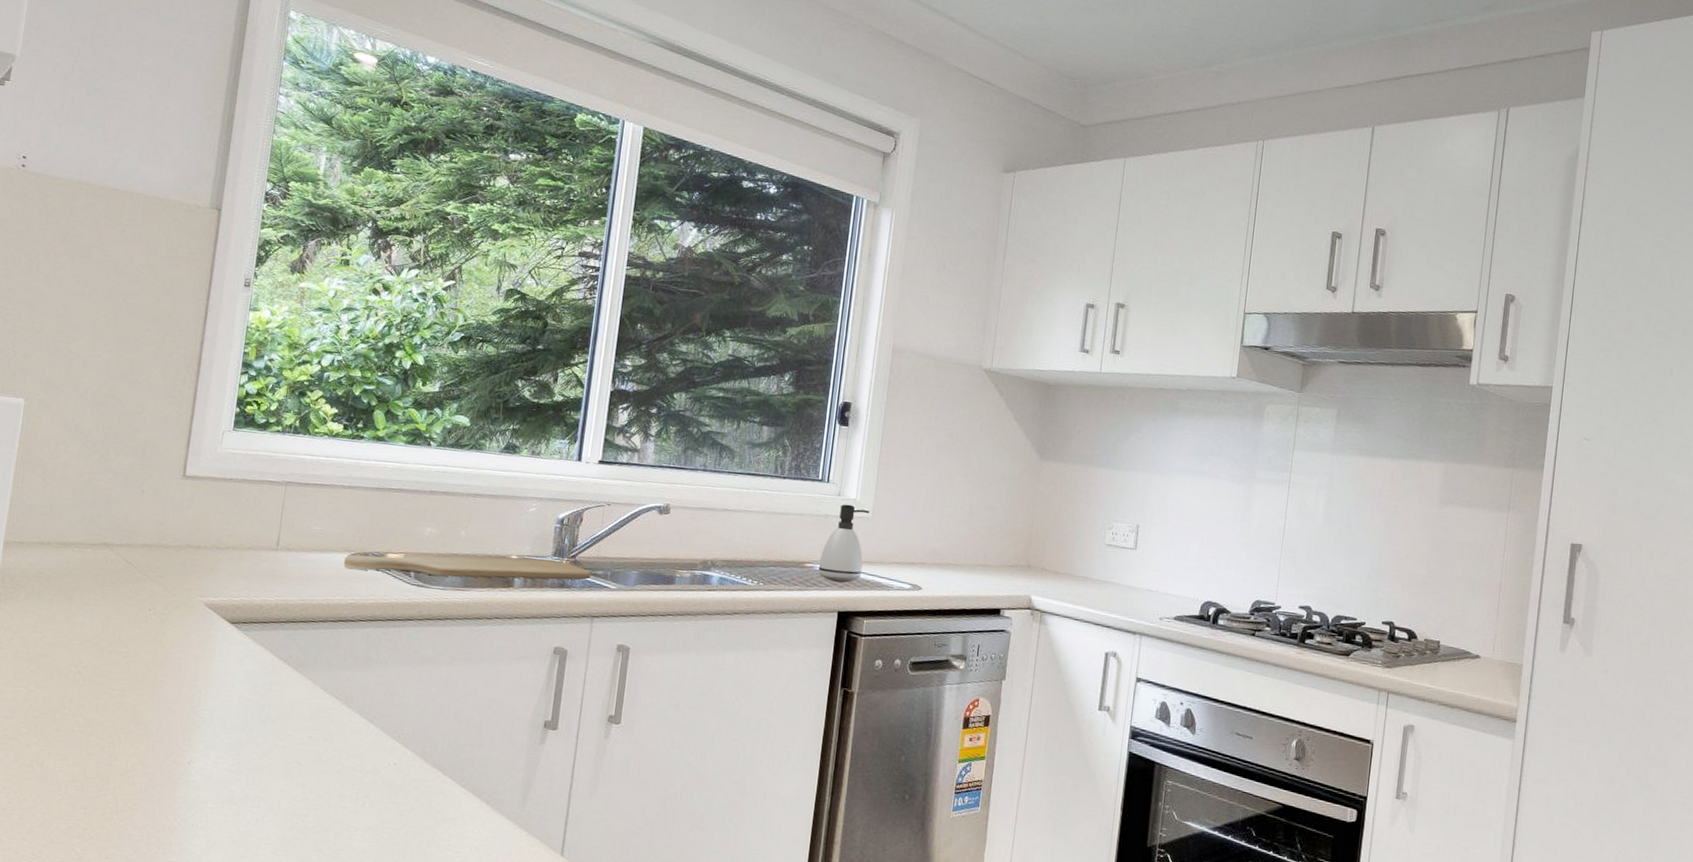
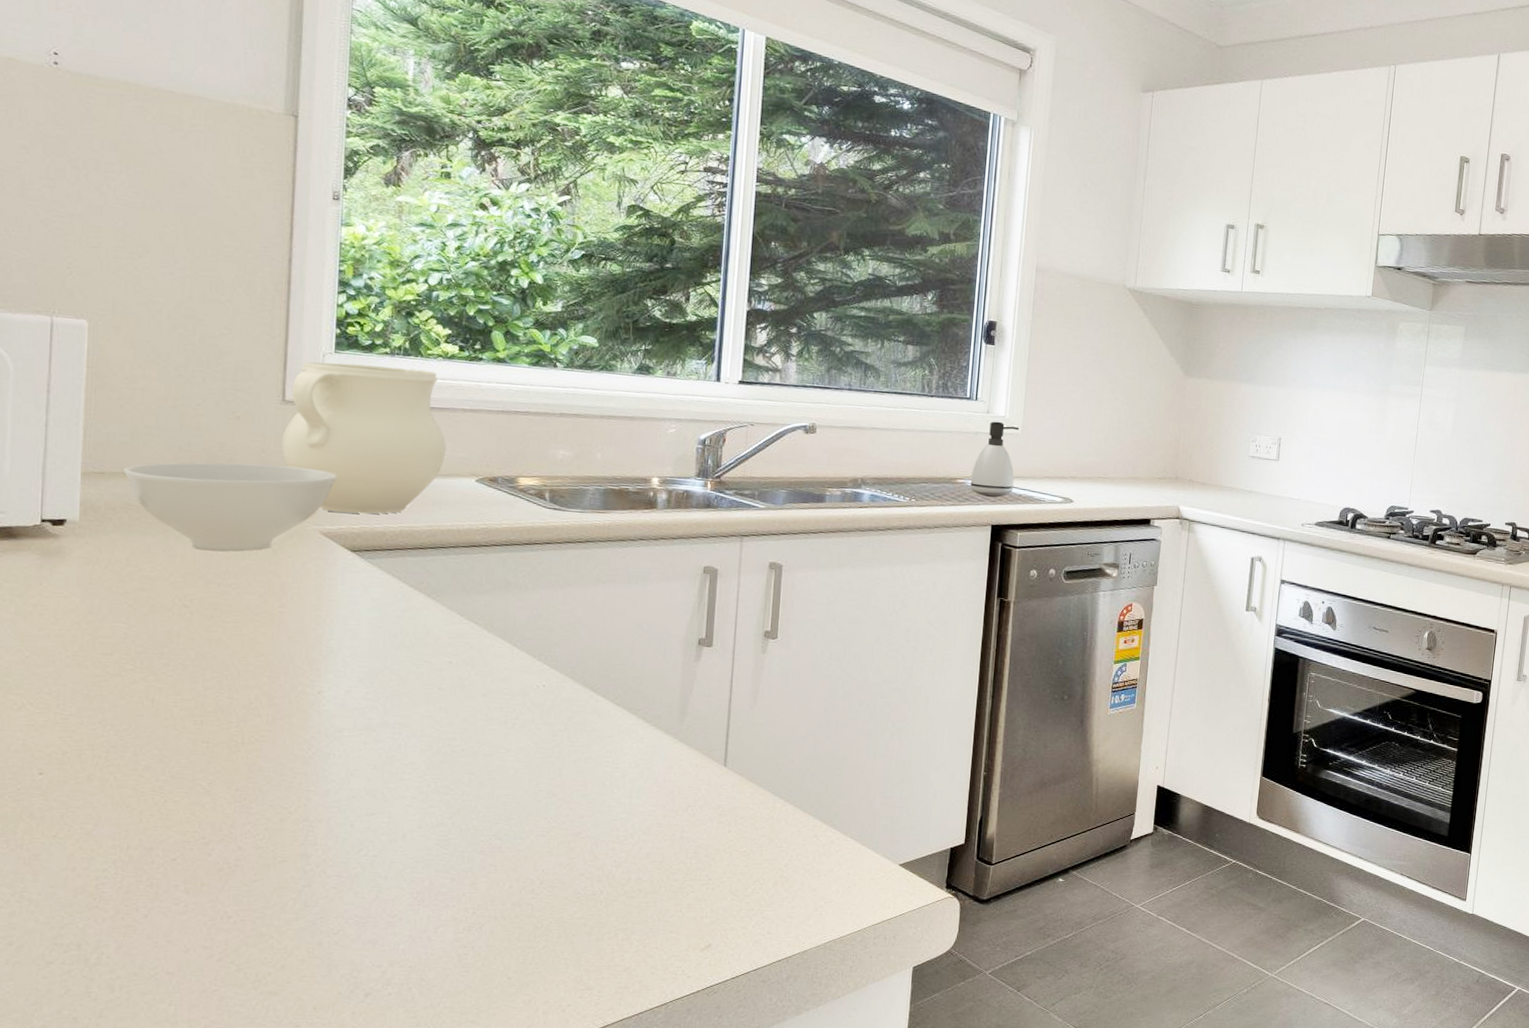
bowl: none [40,533,226,621] -> present [123,462,338,552]
ceramic jug: none [177,438,325,587] -> present [281,361,446,514]
chopping board: present [344,553,592,580] -> none [472,476,738,500]

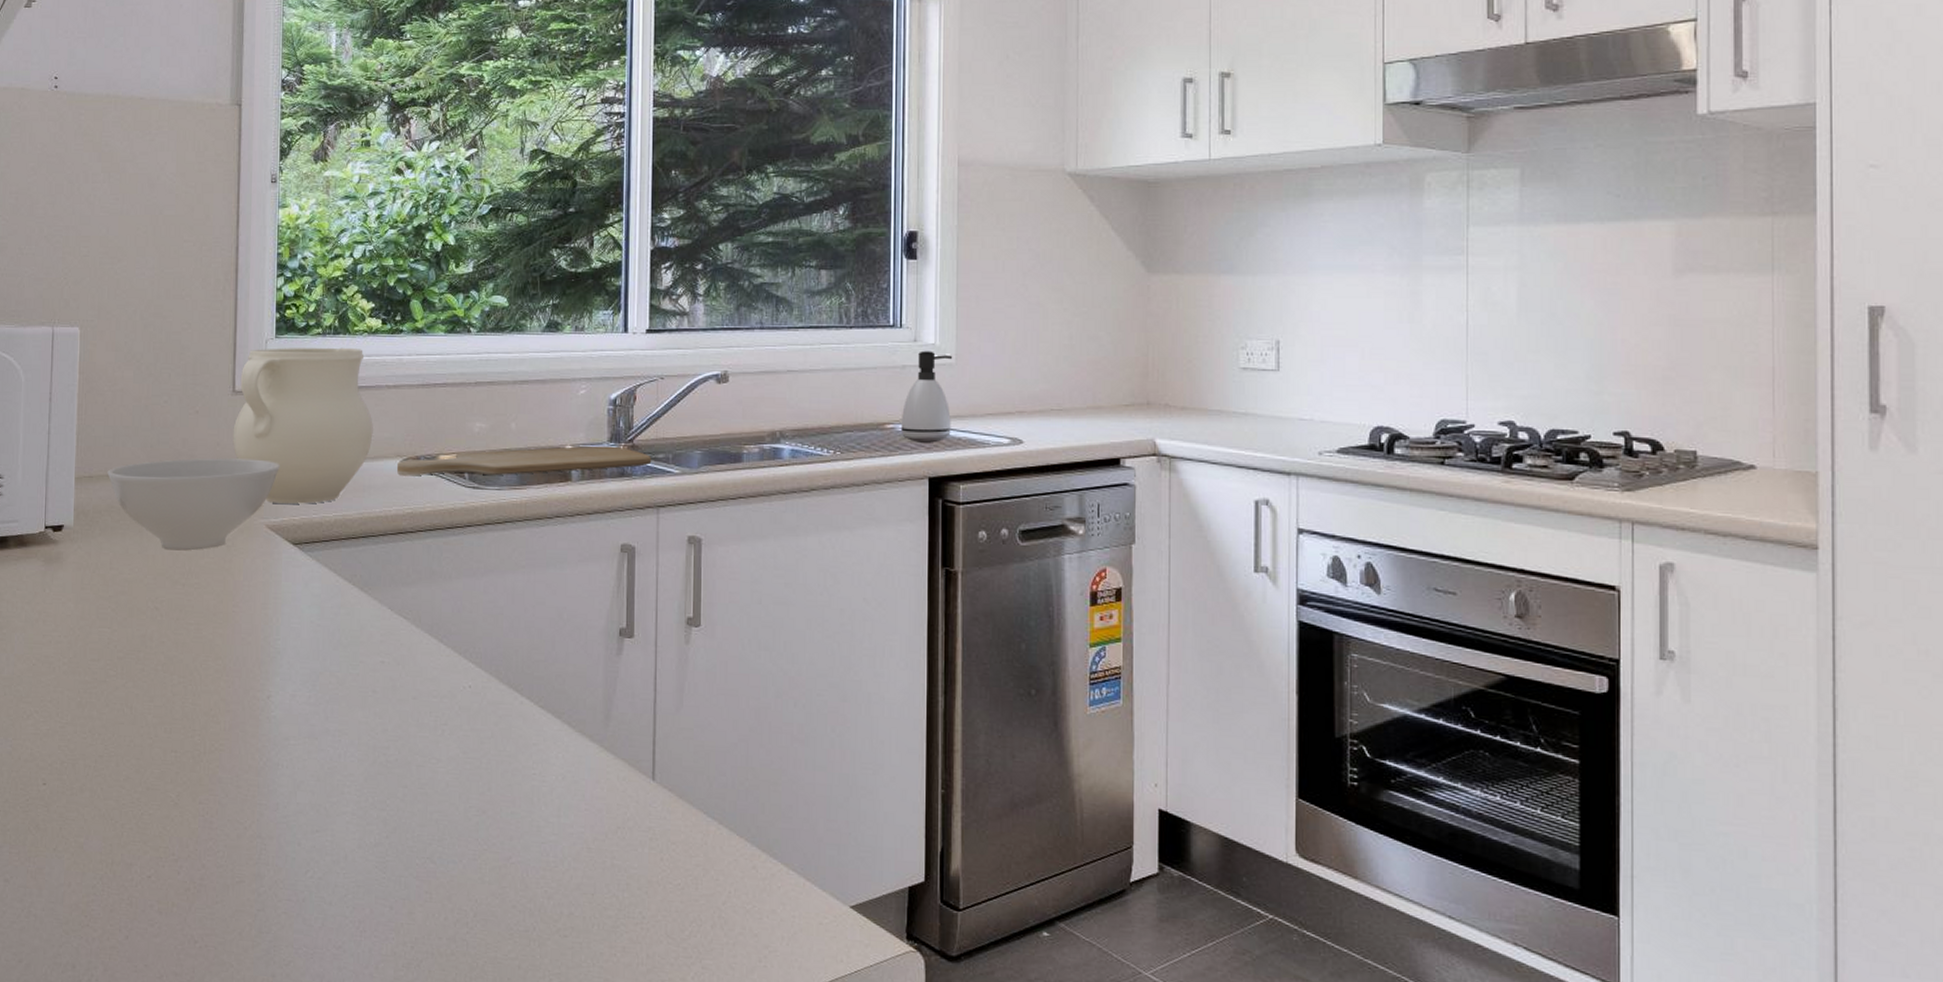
chopping board: none [472,476,738,500] -> present [397,445,652,476]

